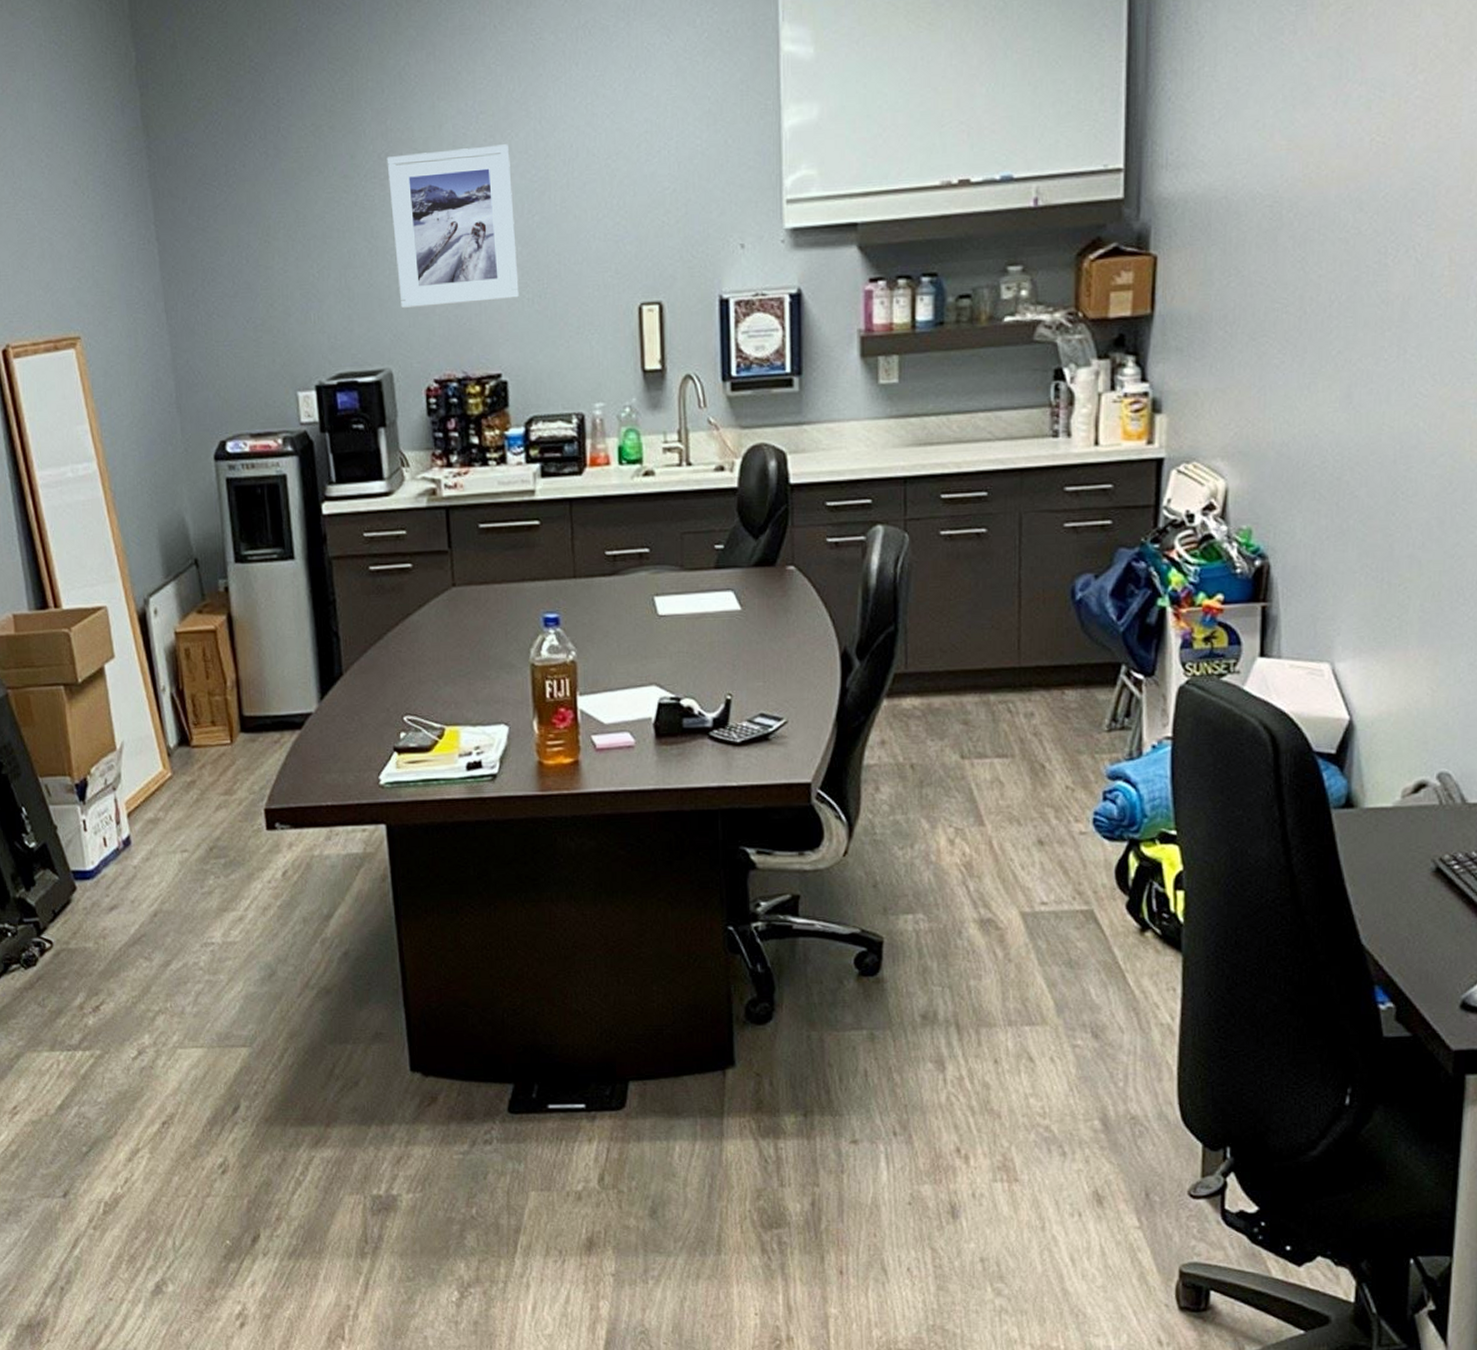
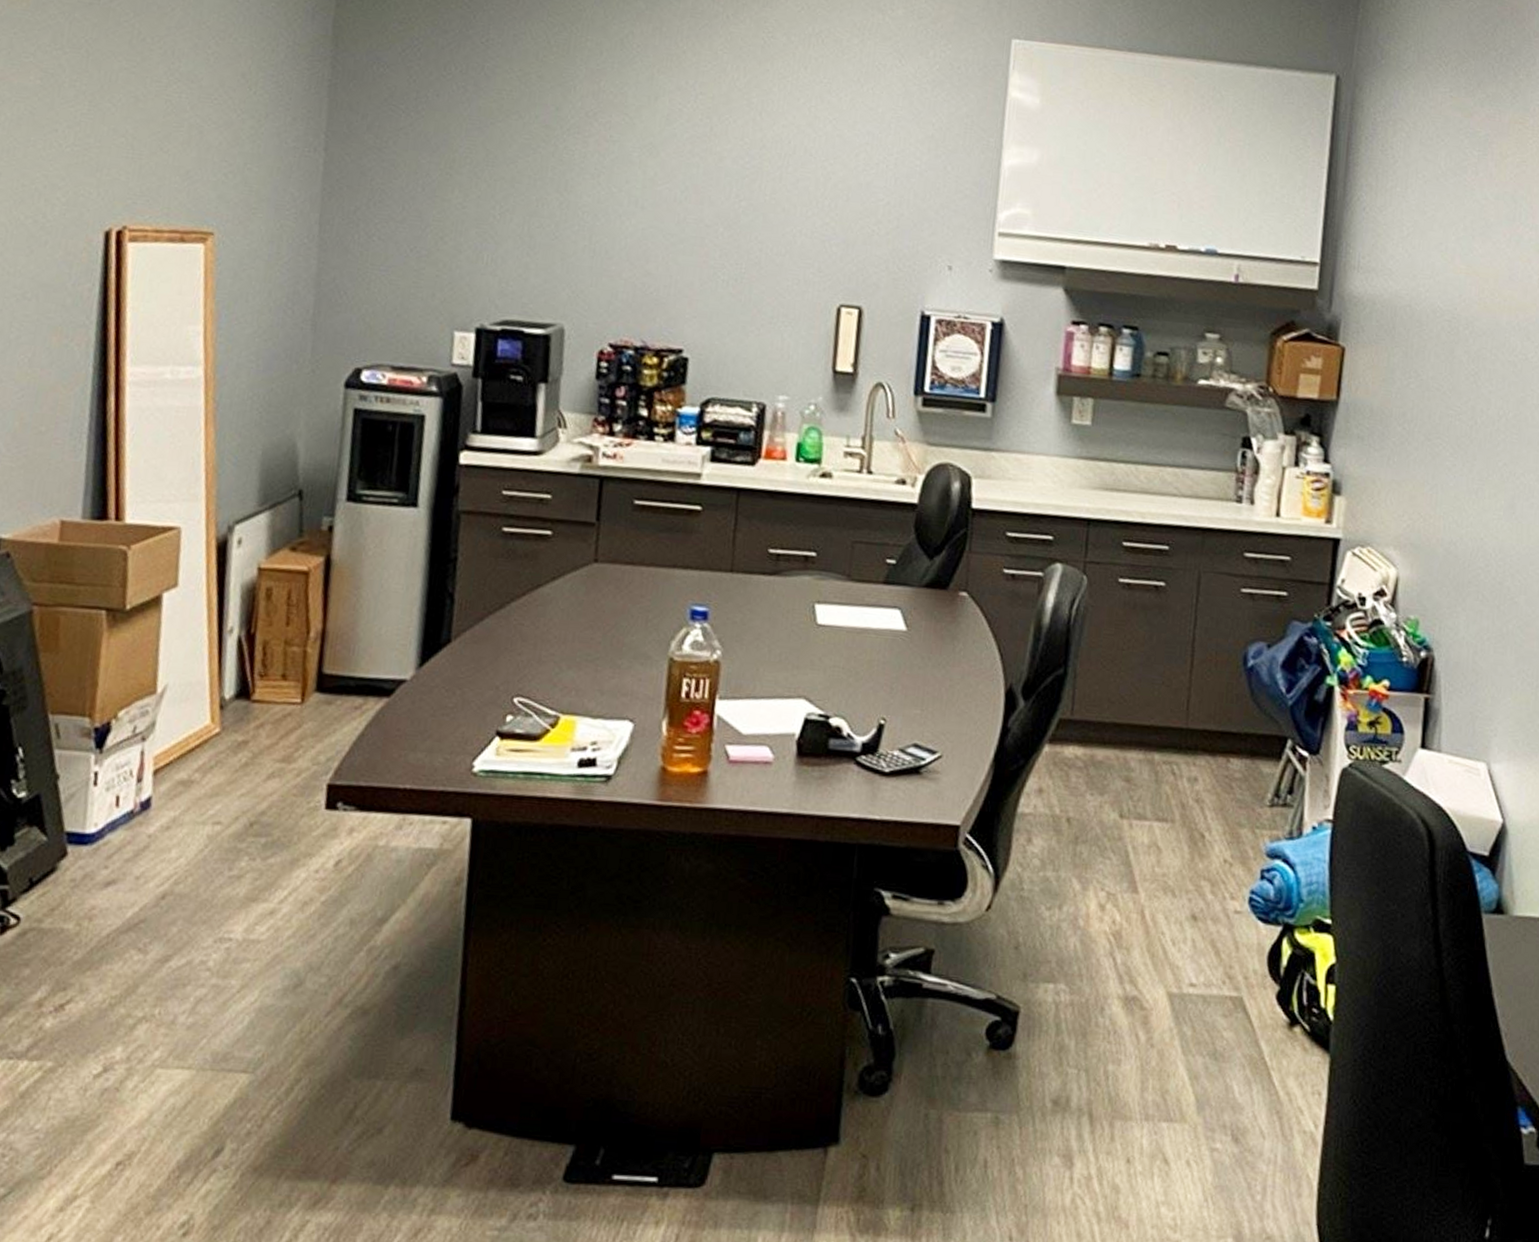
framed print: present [387,144,520,309] -> none [584,116,725,277]

